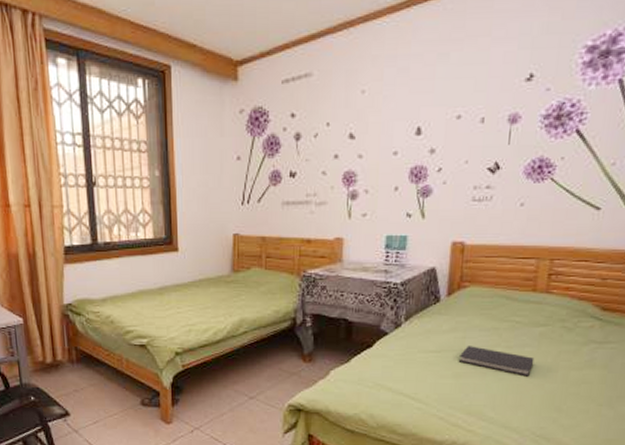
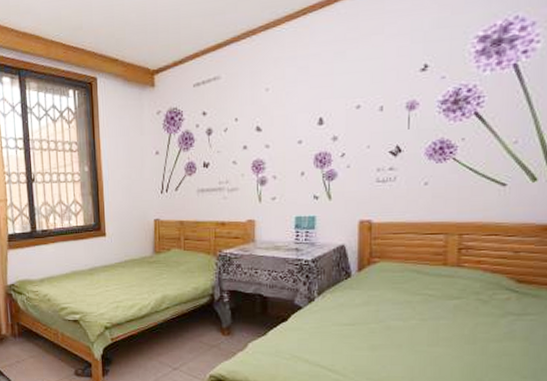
diary: present [459,346,535,377] -> none [374,319,451,349]

